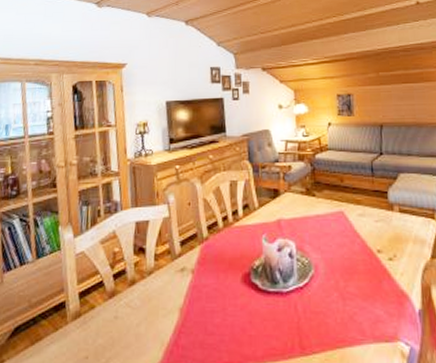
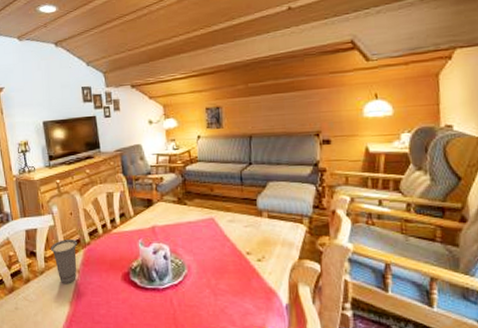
cup: none [163,234,194,287] -> present [51,239,77,284]

